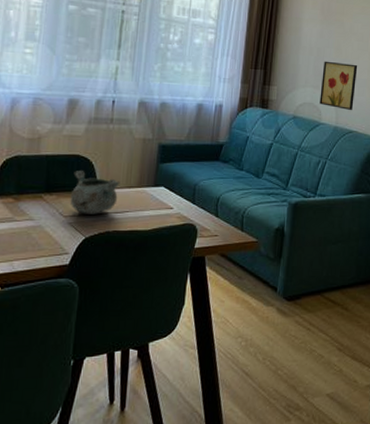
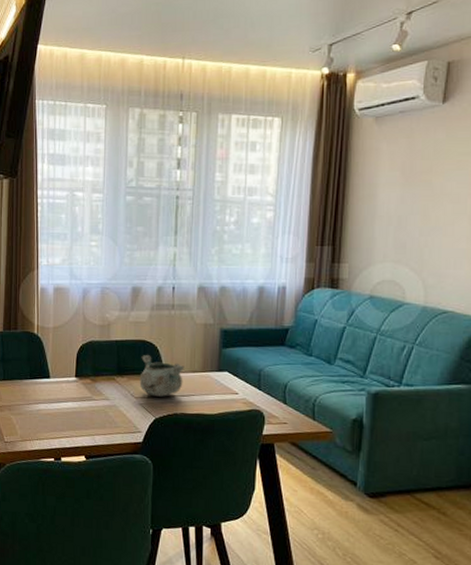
wall art: present [319,61,358,110] -> none [402,230,453,286]

